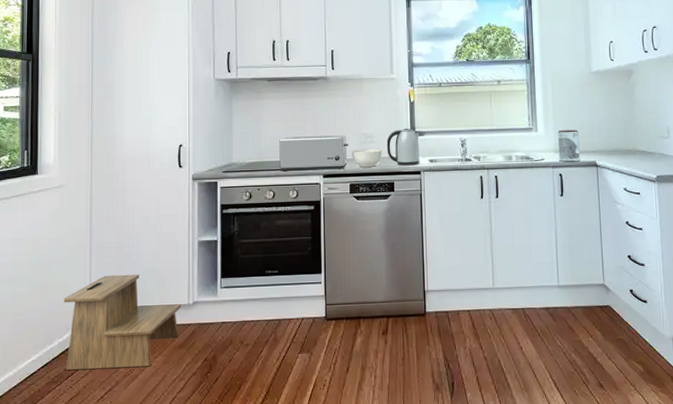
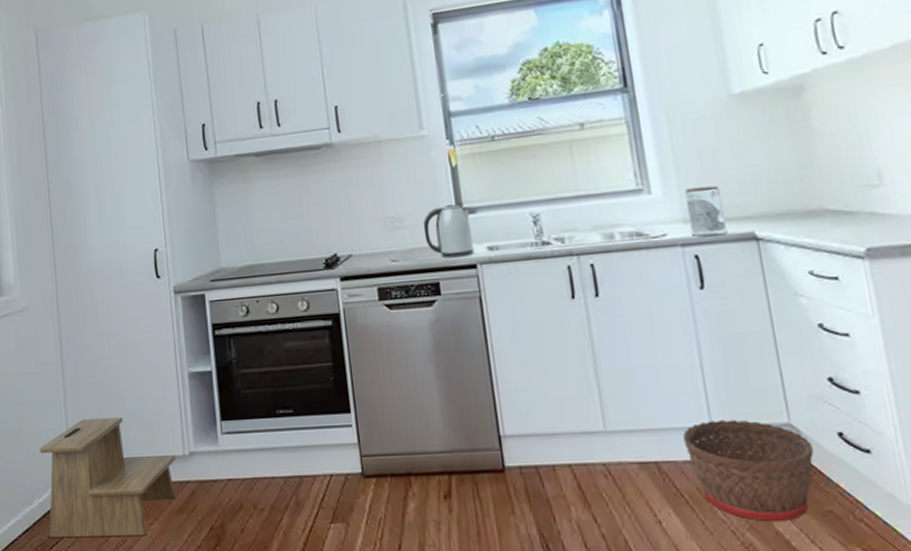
toaster: present [279,135,348,171] -> none [277,221,372,276]
bowl: present [352,148,382,167] -> none [376,236,419,264]
basket: none [541,281,615,346] -> present [683,419,814,521]

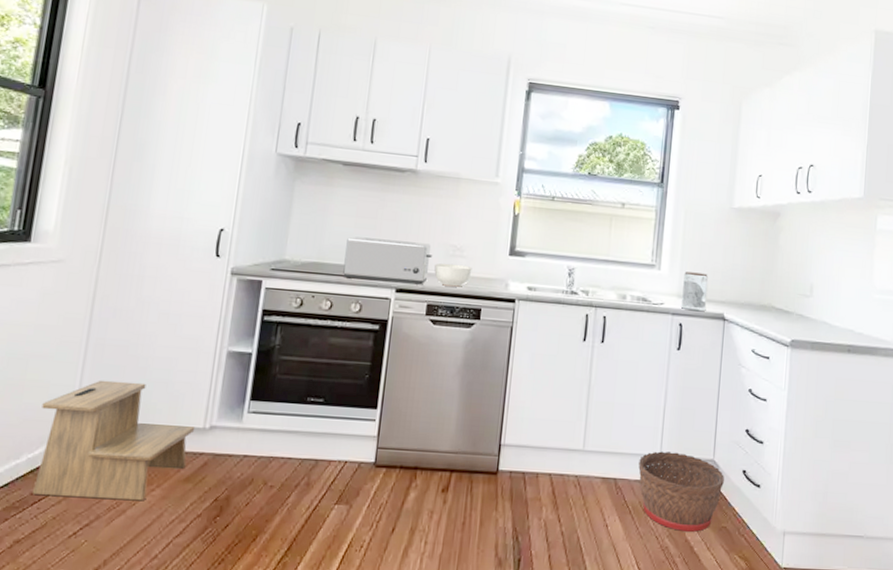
toaster: none [277,221,372,276] -> present [343,236,432,285]
bowl: none [376,236,419,264] -> present [434,263,472,287]
kettle: present [423,204,474,259] -> none [477,245,521,292]

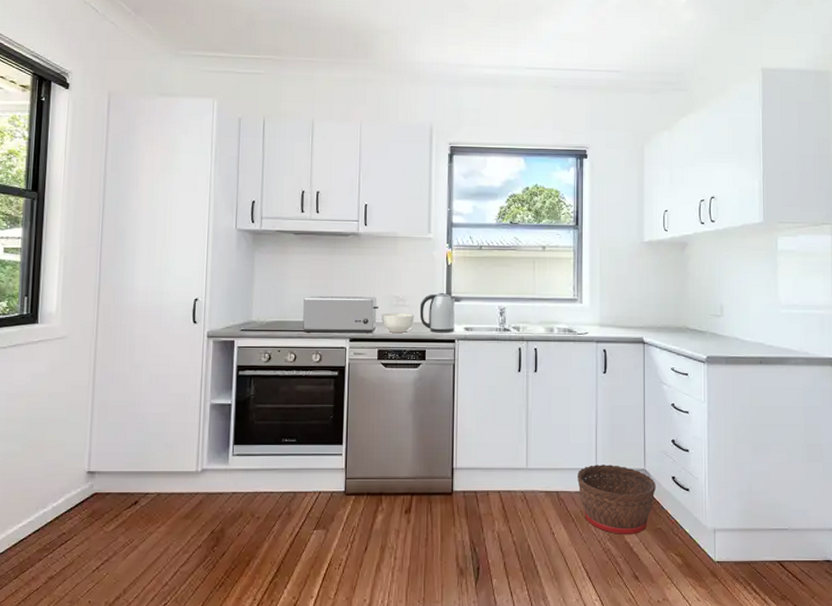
step stool: present [33,380,196,501] -> none [60,436,190,538]
kettle: none [477,245,521,292] -> present [419,292,456,333]
jar: present [680,272,709,312] -> none [603,303,627,338]

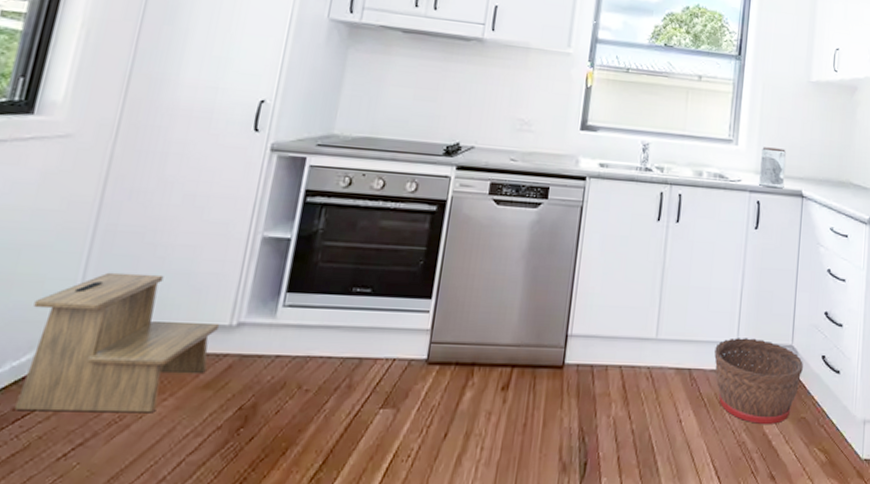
step stool: none [60,436,190,538] -> present [15,272,220,413]
toaster: present [303,296,378,333] -> none [398,109,497,162]
bowl: present [382,312,415,333] -> none [499,138,541,164]
kettle: present [419,292,456,333] -> none [546,118,593,169]
jar: none [603,303,627,338] -> present [758,147,787,189]

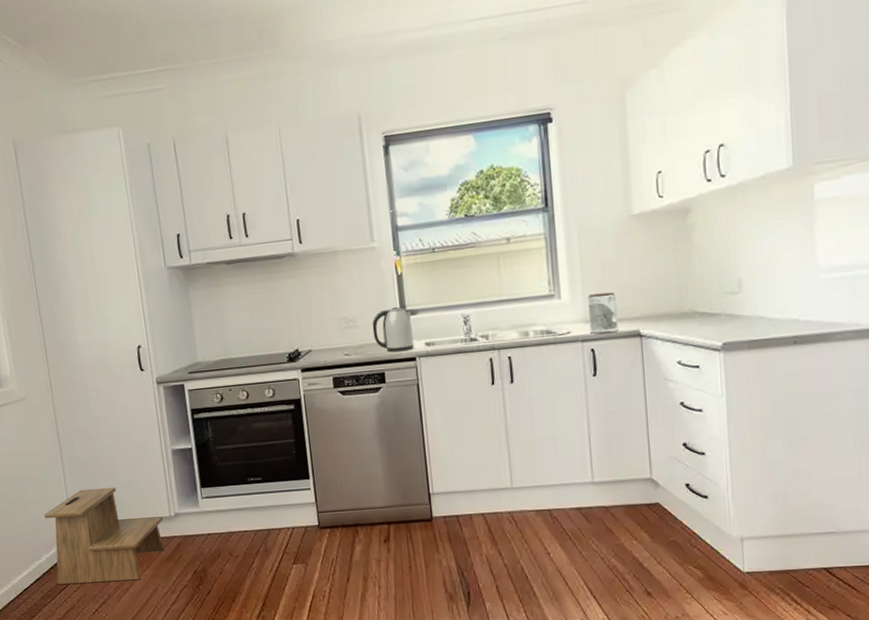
kettle: none [546,118,593,169] -> present [372,306,414,353]
basket: present [714,337,803,424] -> none [571,476,666,550]

